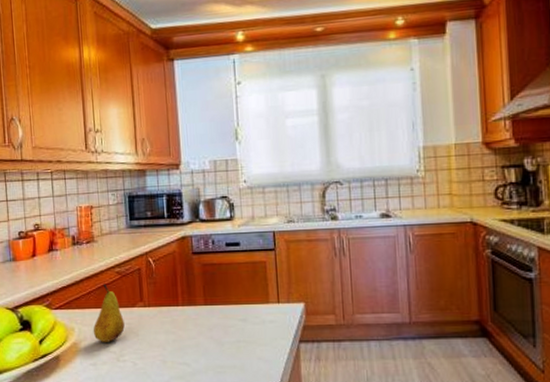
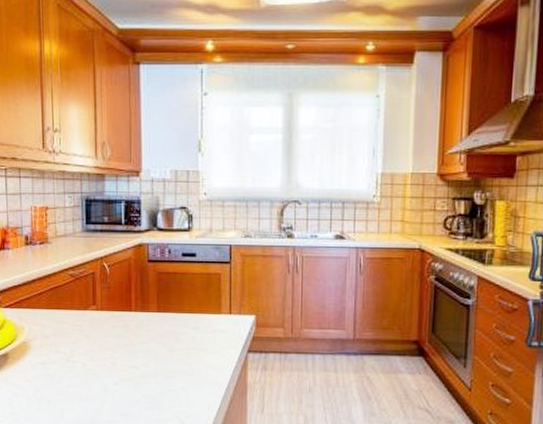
fruit: present [93,284,125,342] -> none [43,285,76,343]

